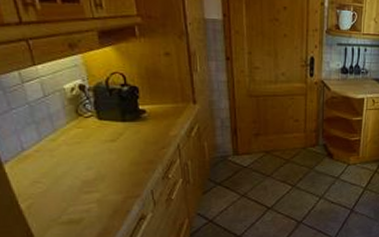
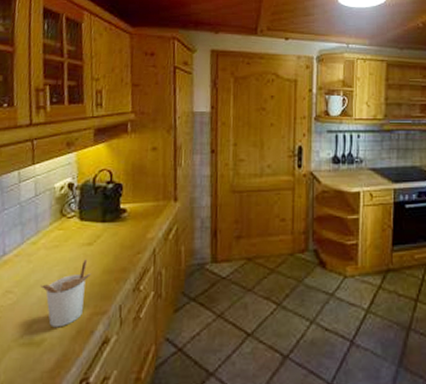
utensil holder: none [69,154,119,209] -> present [40,259,91,328]

